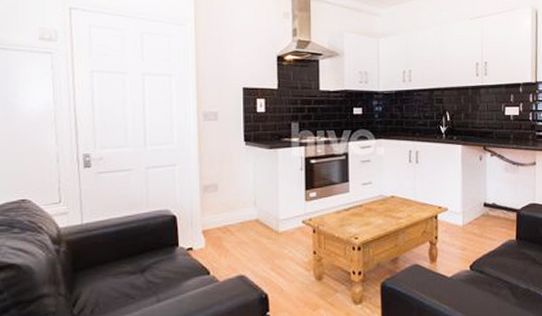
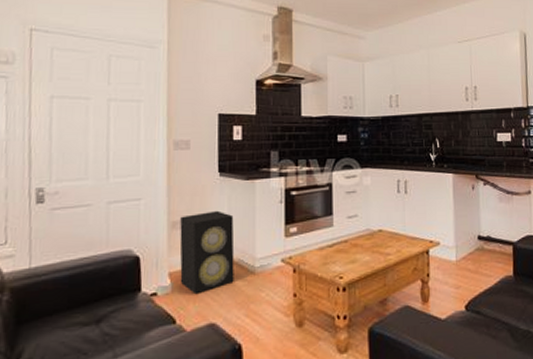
speaker: none [211,176,260,250] -> present [179,210,235,295]

